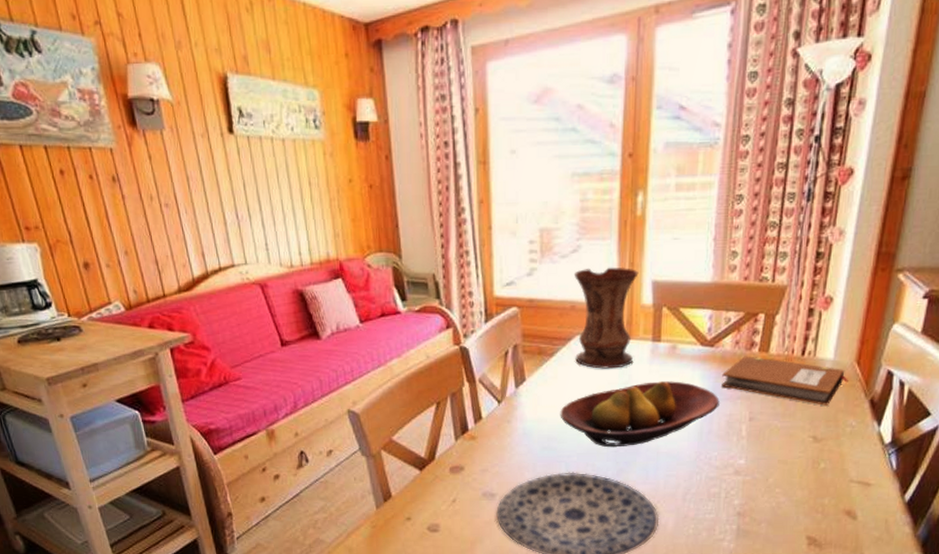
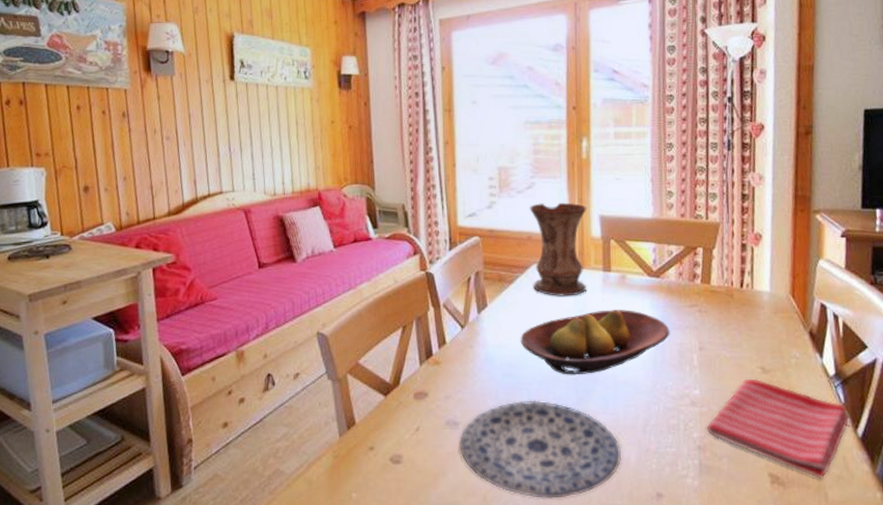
notebook: present [722,356,848,406] -> none [670,287,786,336]
dish towel: none [748,447,899,541] -> present [706,378,850,479]

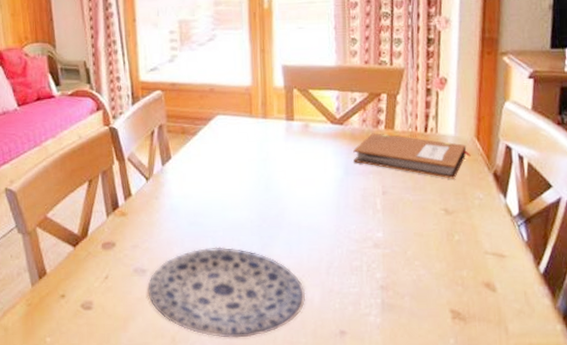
fruit bowl: present [520,310,670,375] -> none [204,157,353,222]
vase: present [530,202,587,296] -> none [212,53,269,147]
notebook: none [670,287,786,336] -> present [353,133,471,179]
dish towel: present [706,378,850,479] -> none [389,220,532,314]

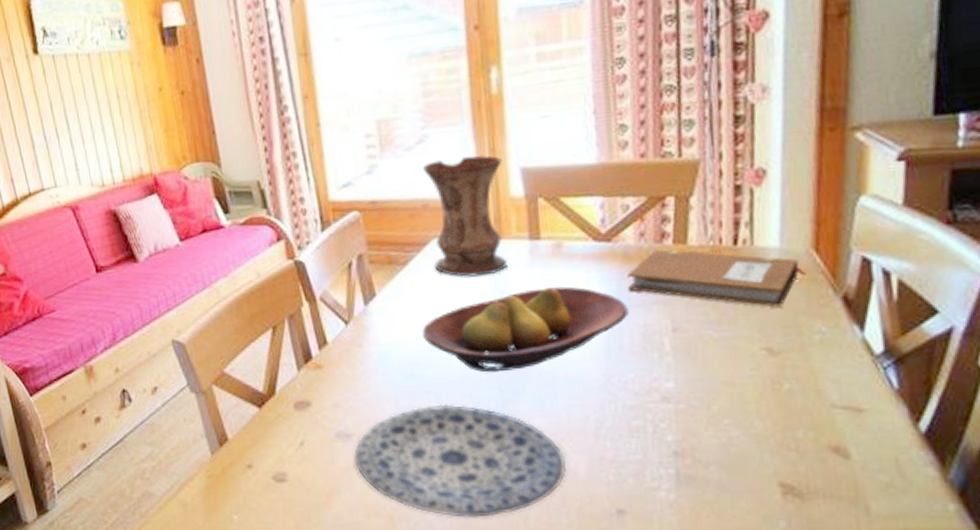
fruit bowl: none [204,157,353,222] -> present [422,286,629,373]
vase: none [212,53,269,147] -> present [423,155,507,277]

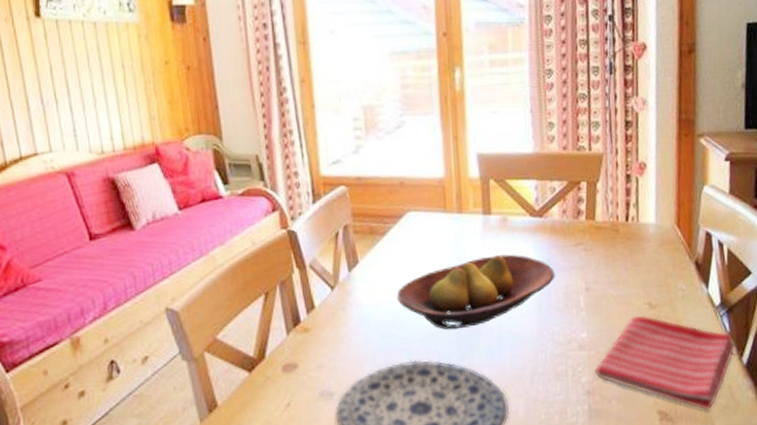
vase: present [423,155,507,277] -> none [401,141,466,246]
notebook: present [627,249,806,308] -> none [554,224,672,271]
dish towel: none [685,363,907,489] -> present [594,315,735,411]

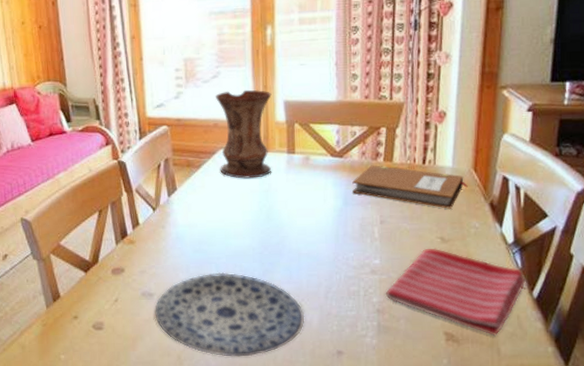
fruit bowl: present [396,254,555,330] -> none [208,188,352,250]
vase: none [401,141,466,246] -> present [216,89,272,179]
notebook: none [554,224,672,271] -> present [352,165,468,209]

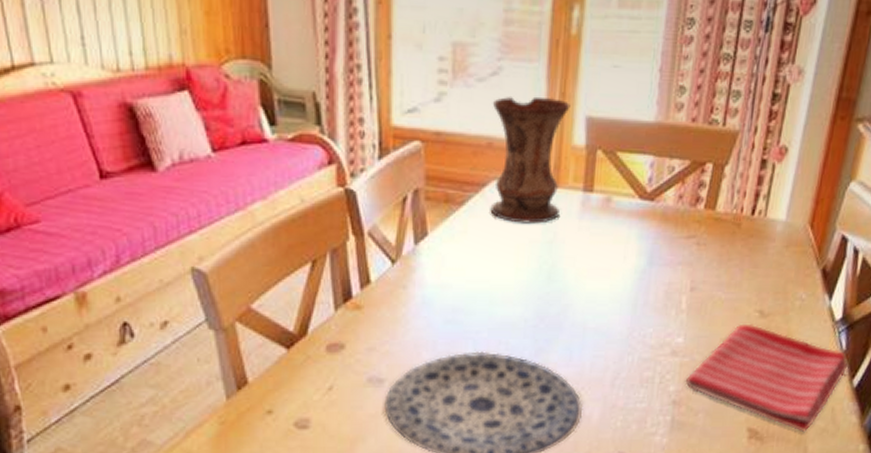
notebook: present [352,165,468,209] -> none [661,213,800,275]

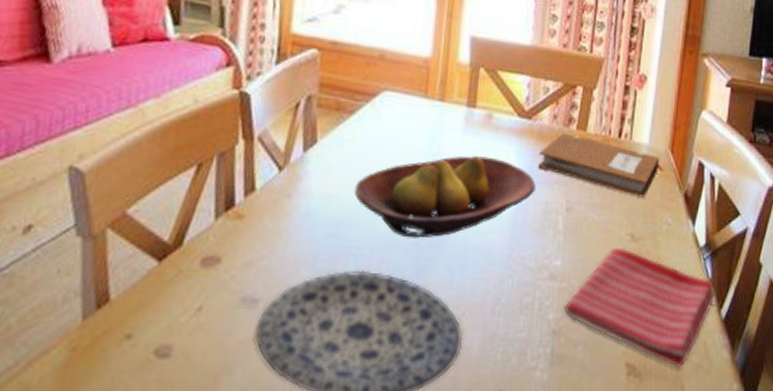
fruit bowl: none [468,241,658,322] -> present [354,155,536,238]
vase: present [490,96,571,224] -> none [379,13,457,136]
notebook: none [661,213,800,275] -> present [538,133,663,198]

